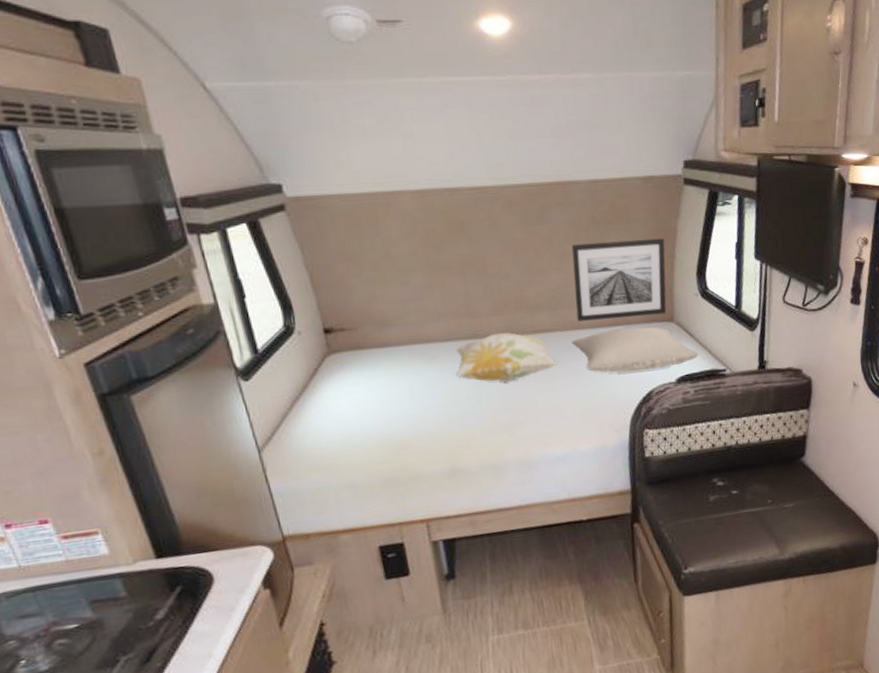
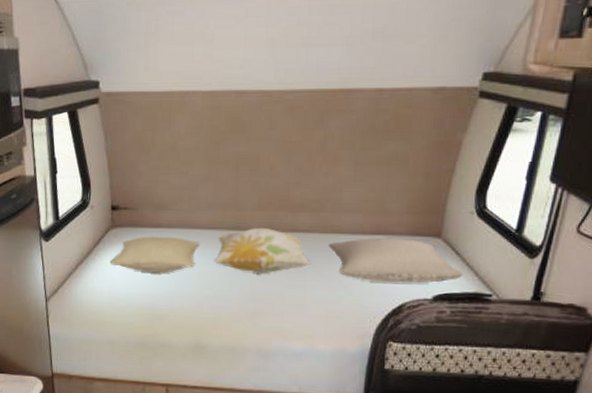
pillow: none [333,355,437,400] -> present [109,236,200,273]
wall art: present [572,238,667,322] -> none [338,151,446,229]

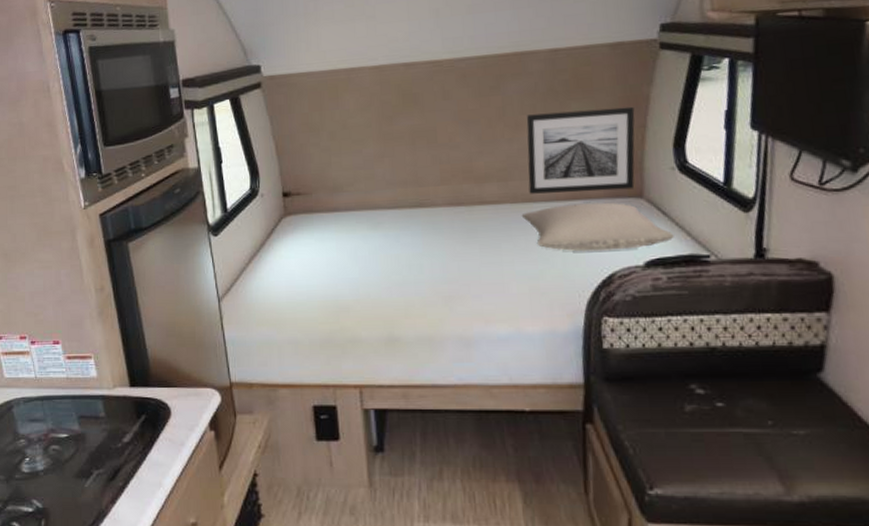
pillow: present [109,236,200,273] -> none [285,220,382,261]
decorative pillow: present [214,228,311,274] -> none [399,203,505,253]
wall art: none [338,151,446,229] -> present [526,106,635,194]

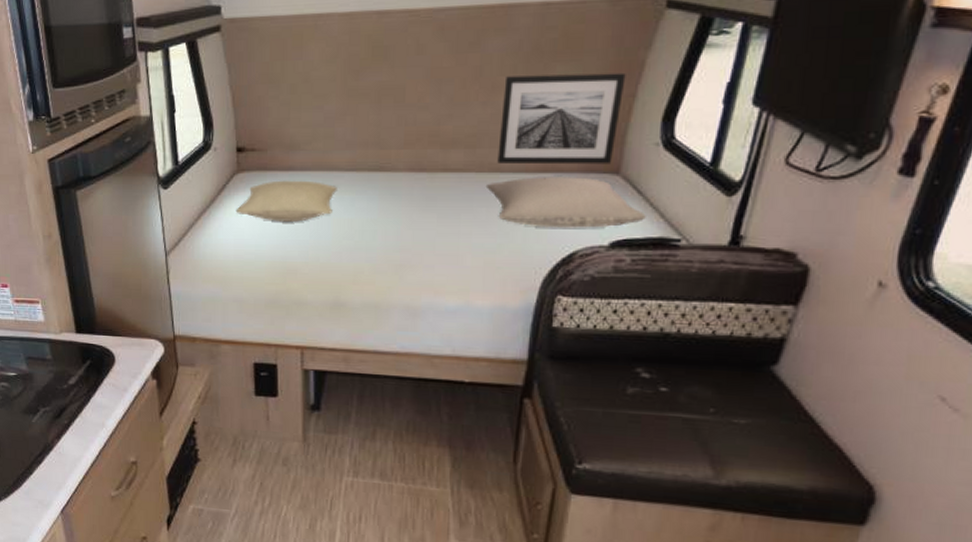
pillow: none [285,220,382,261] -> present [236,180,337,222]

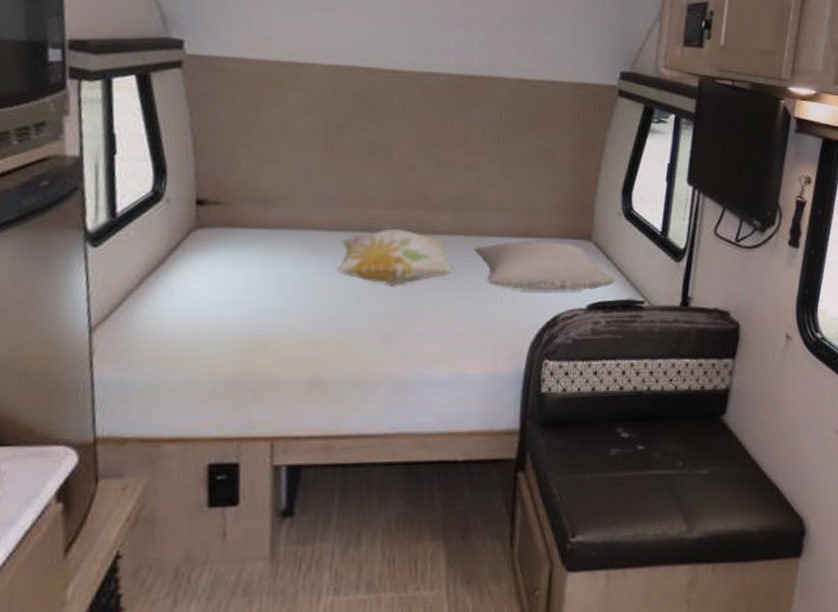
pillow: present [236,180,337,222] -> none [191,239,318,287]
decorative pillow: none [354,168,466,220] -> present [337,229,455,285]
wall art: present [497,72,626,165] -> none [484,143,591,231]

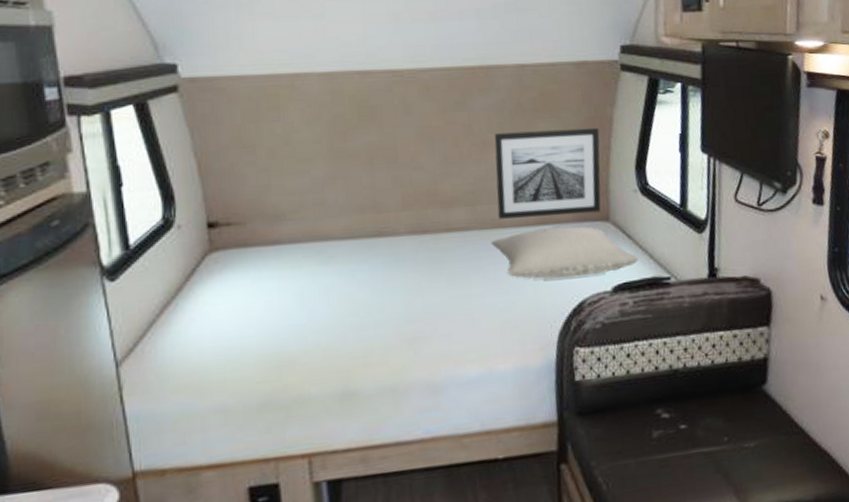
decorative pillow: present [337,229,455,285] -> none [355,230,474,288]
wall art: none [484,143,591,231] -> present [494,127,601,219]

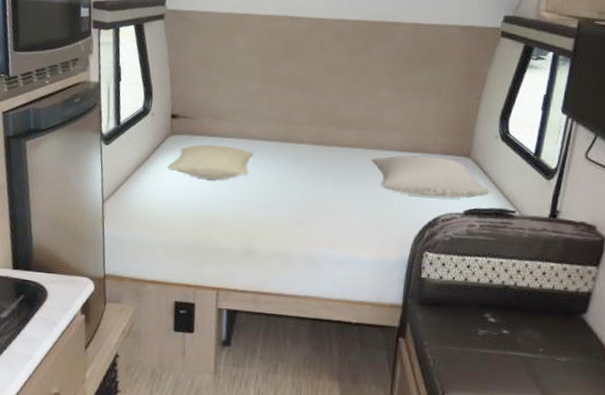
pillow: none [211,254,334,306] -> present [167,144,253,180]
wall art: present [494,127,601,219] -> none [380,76,474,150]

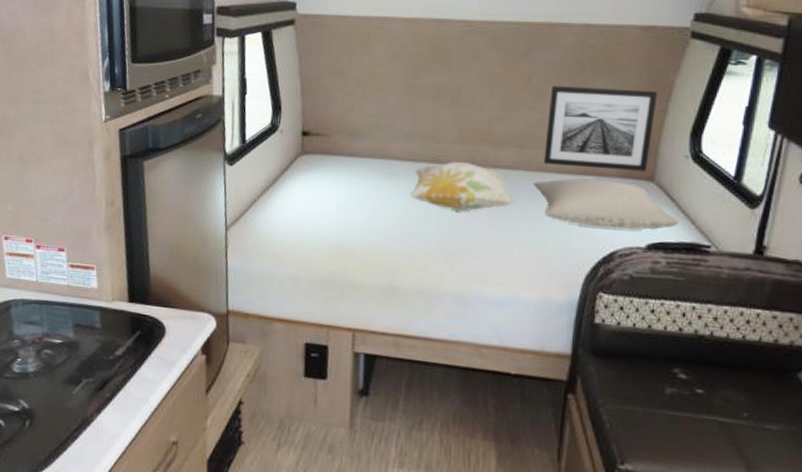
pillow: present [167,144,253,180] -> none [297,165,395,206]
decorative pillow: none [266,141,356,184] -> present [410,162,515,211]
wall art: none [380,76,474,150] -> present [544,86,658,172]

